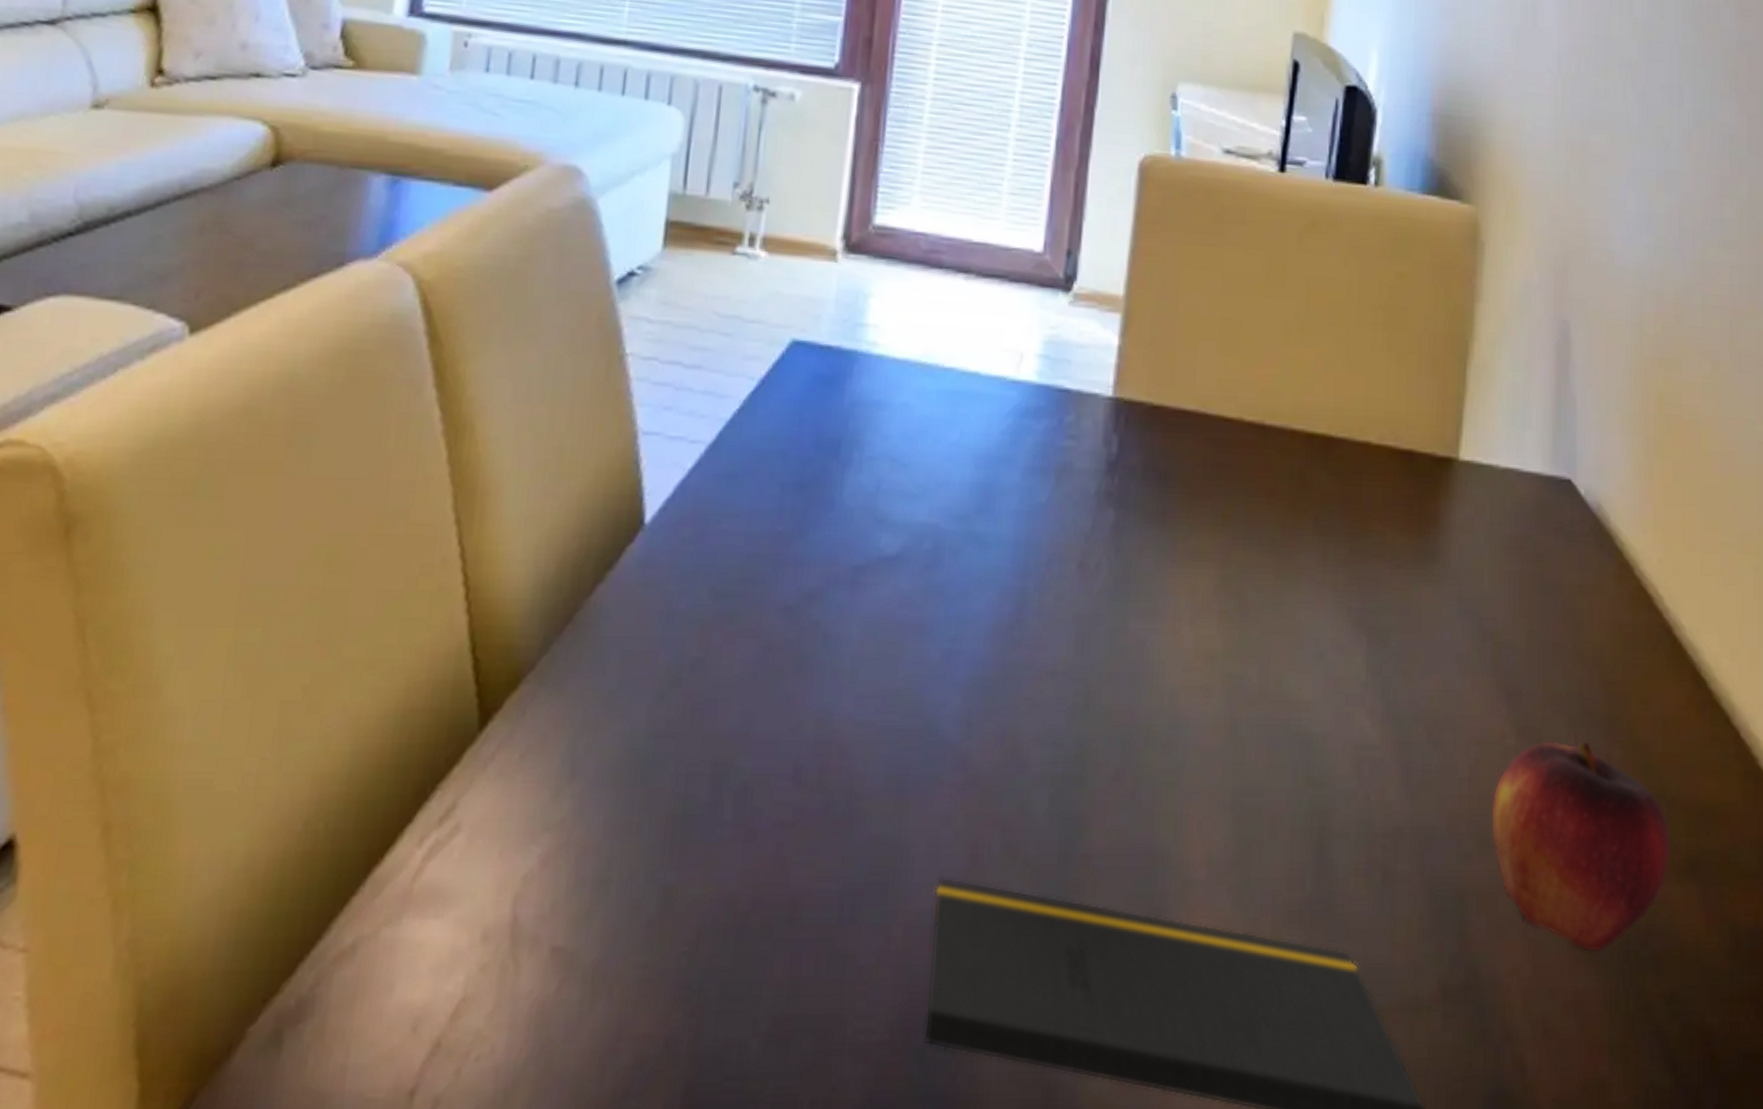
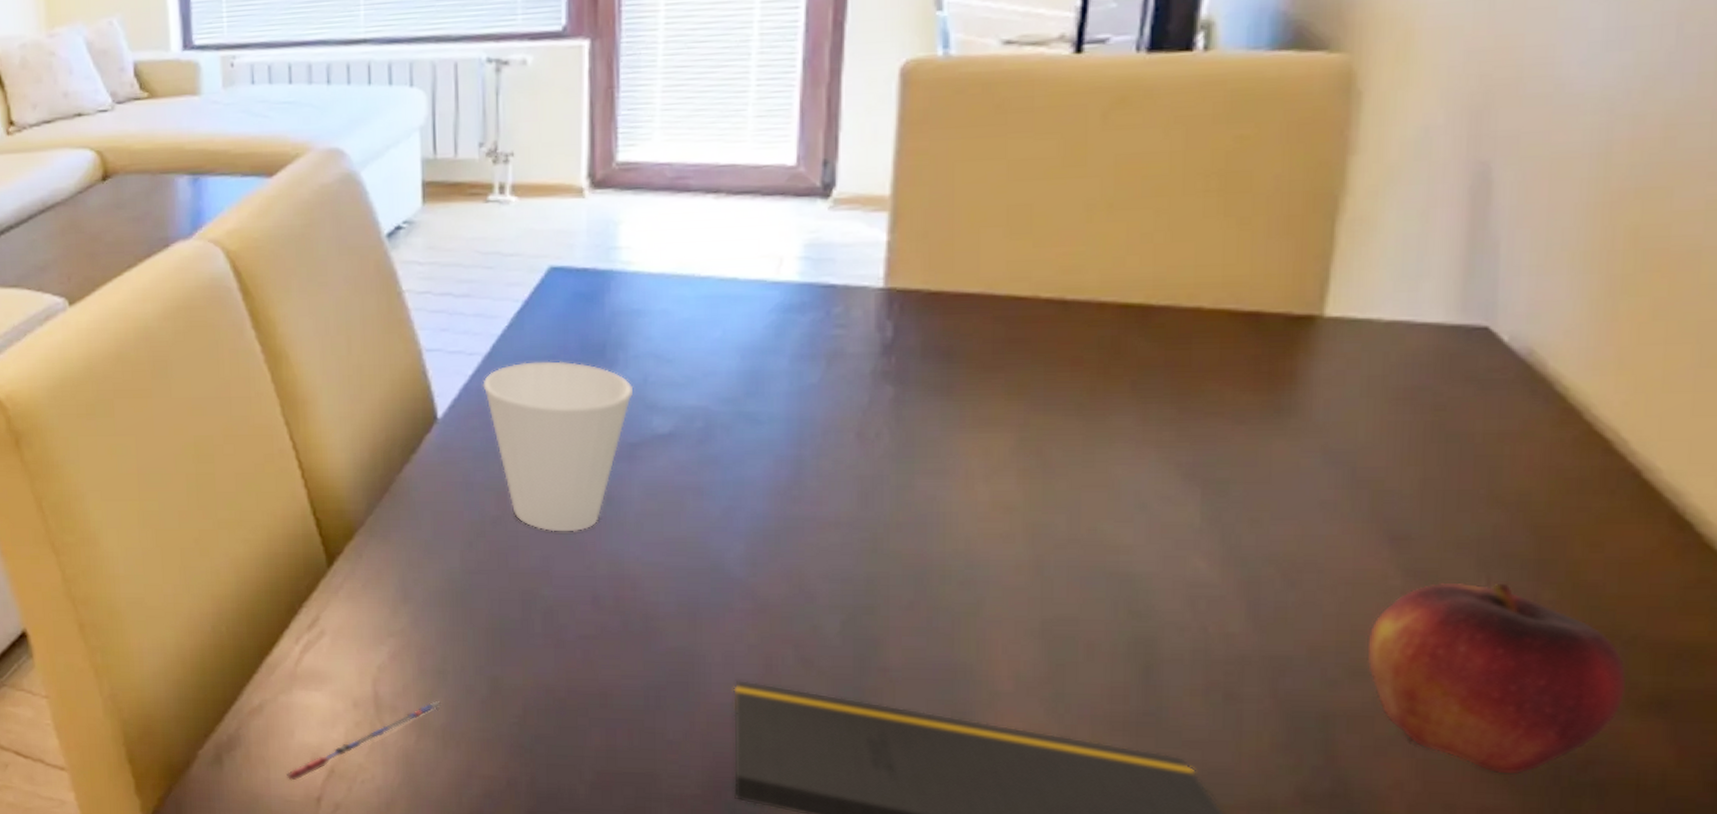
pen: none [372,926,598,1066] -> present [287,701,442,781]
cup: none [701,456,865,681] -> present [482,361,634,532]

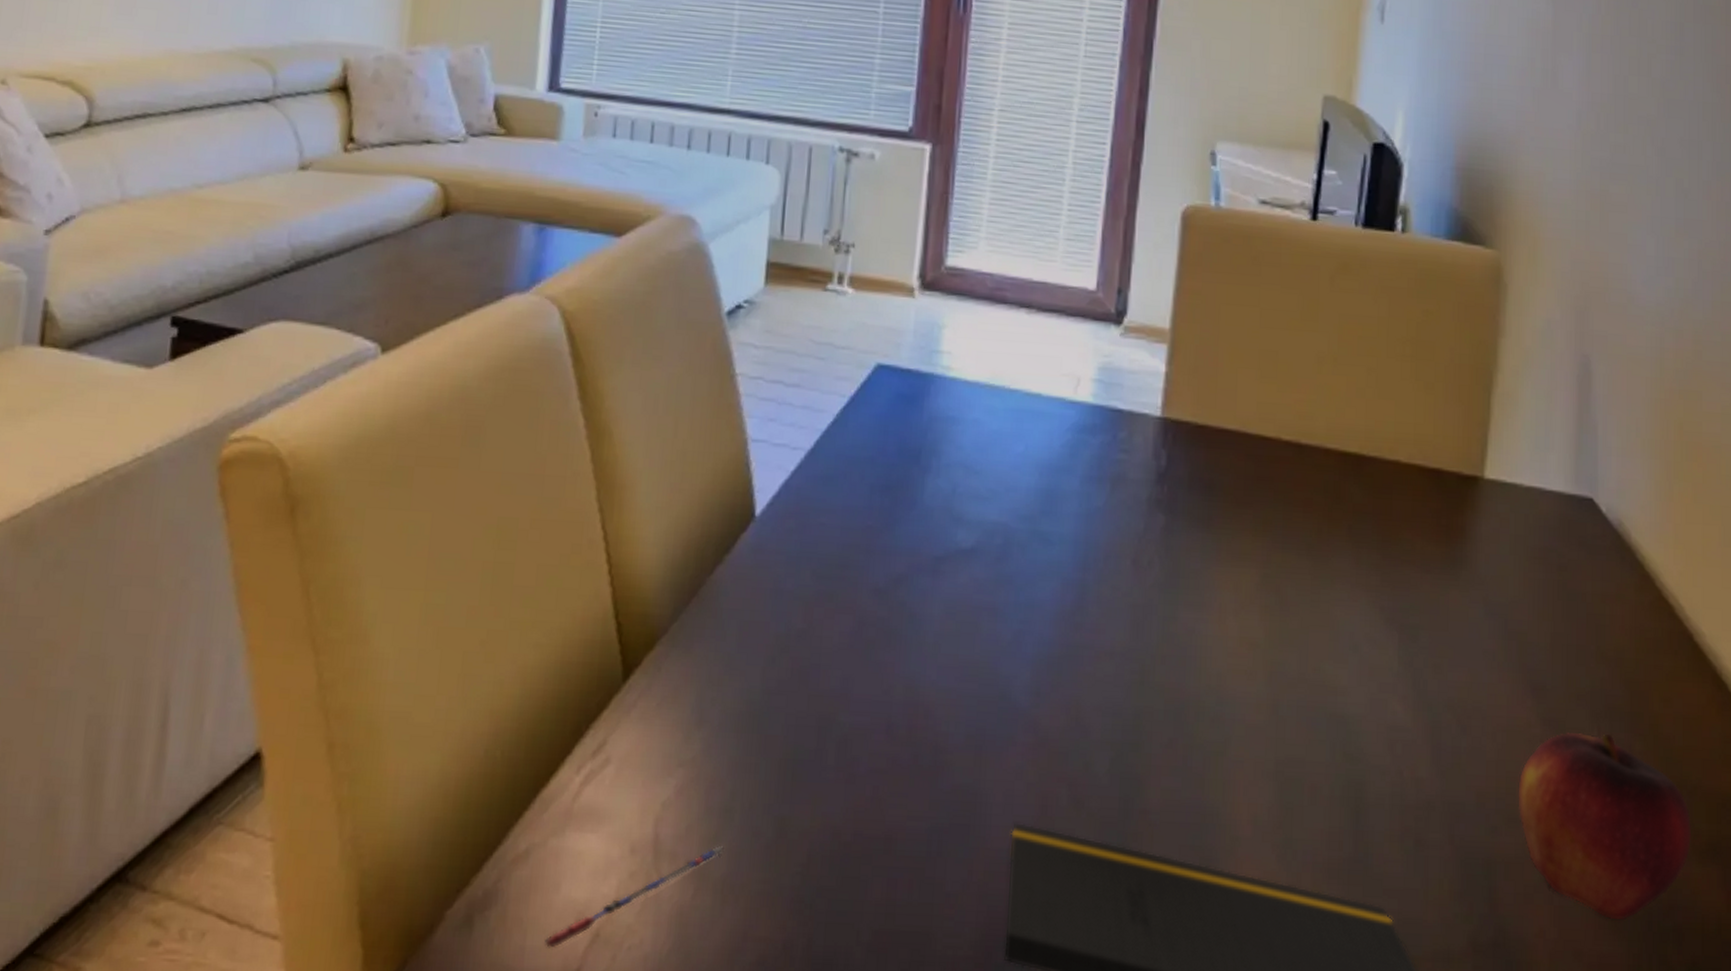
cup: present [482,361,634,532] -> none [802,461,943,651]

